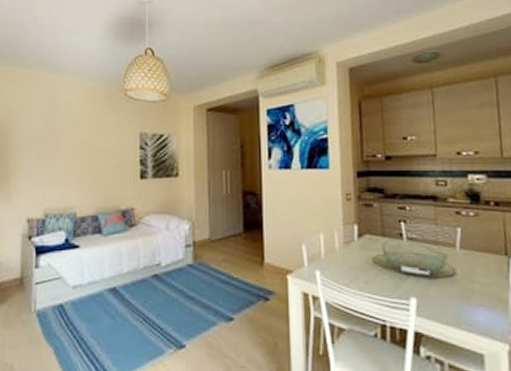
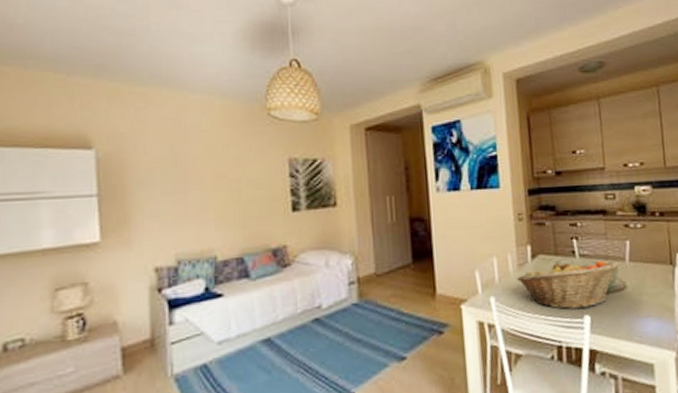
fruit basket: none [342,242,451,291] -> present [517,261,621,310]

